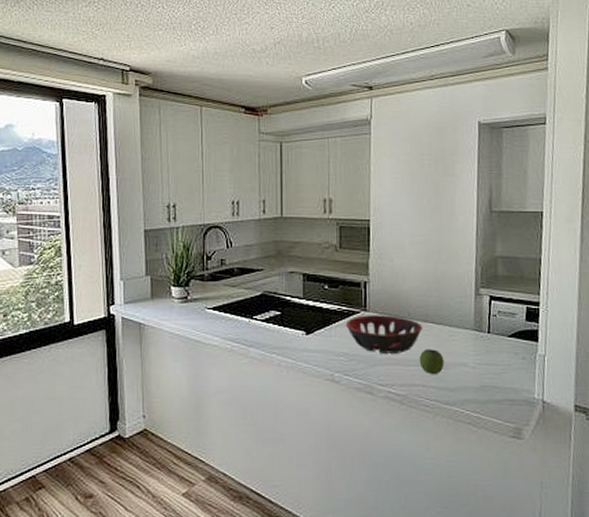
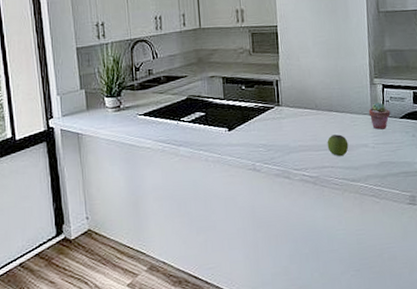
decorative bowl: present [345,315,423,354] -> none [262,108,329,142]
potted succulent: none [471,316,497,348] -> present [368,102,391,130]

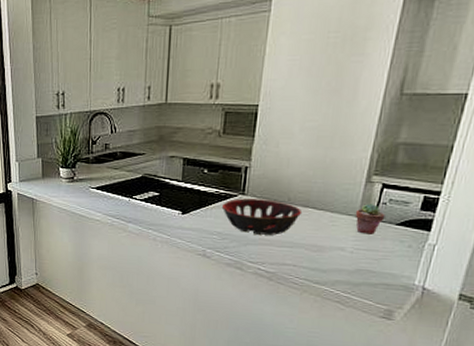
decorative bowl: none [262,108,329,142] -> present [221,198,303,235]
apple: present [327,134,349,156] -> none [293,233,321,256]

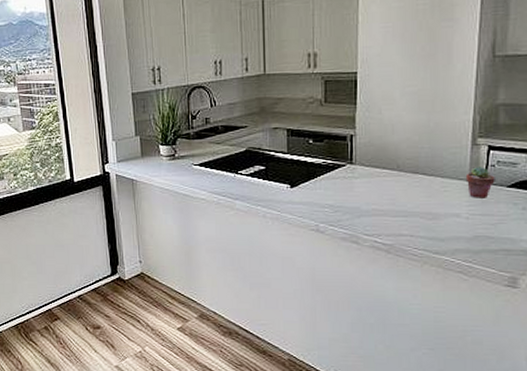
decorative bowl: present [221,198,303,235] -> none [330,167,413,205]

